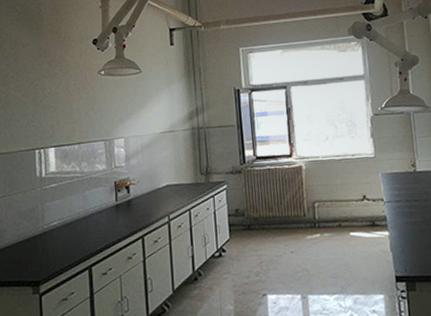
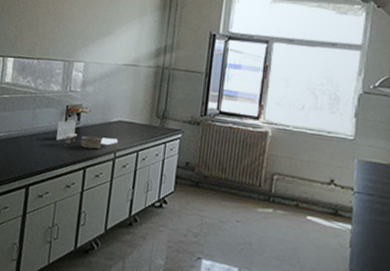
garden set: none [108,193,169,218] -> present [56,119,118,149]

